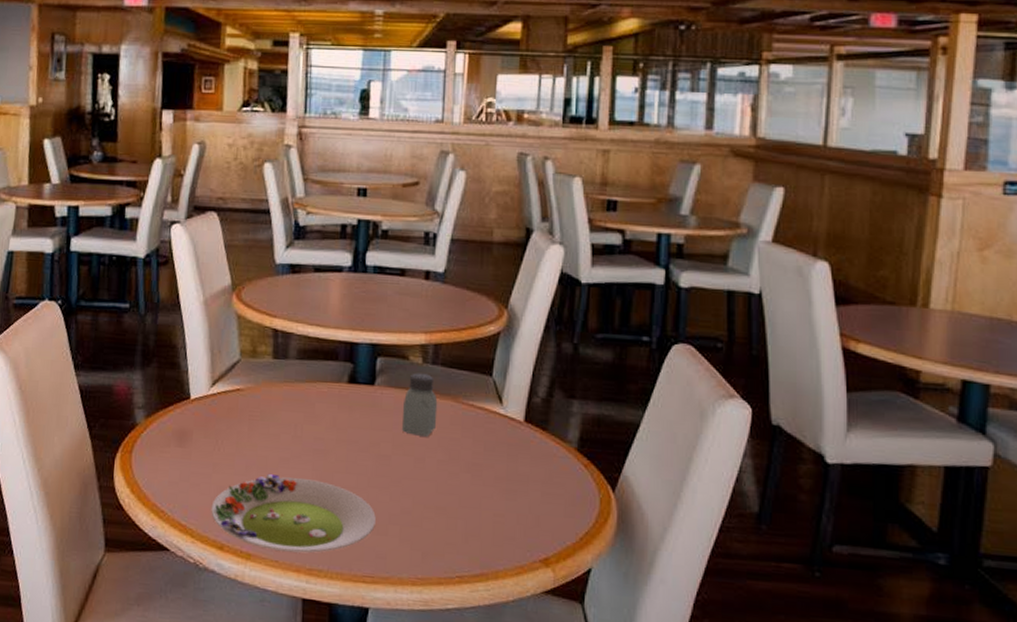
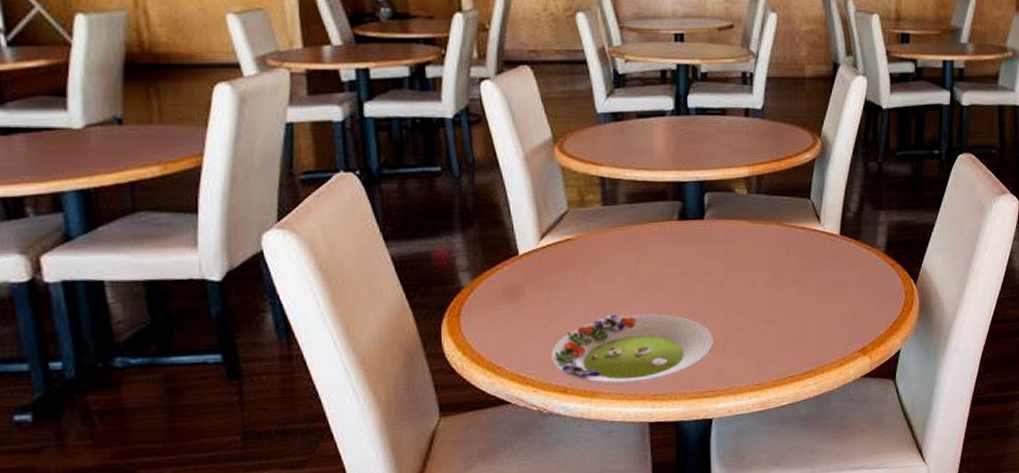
saltshaker: present [401,373,438,437] -> none [731,203,764,260]

